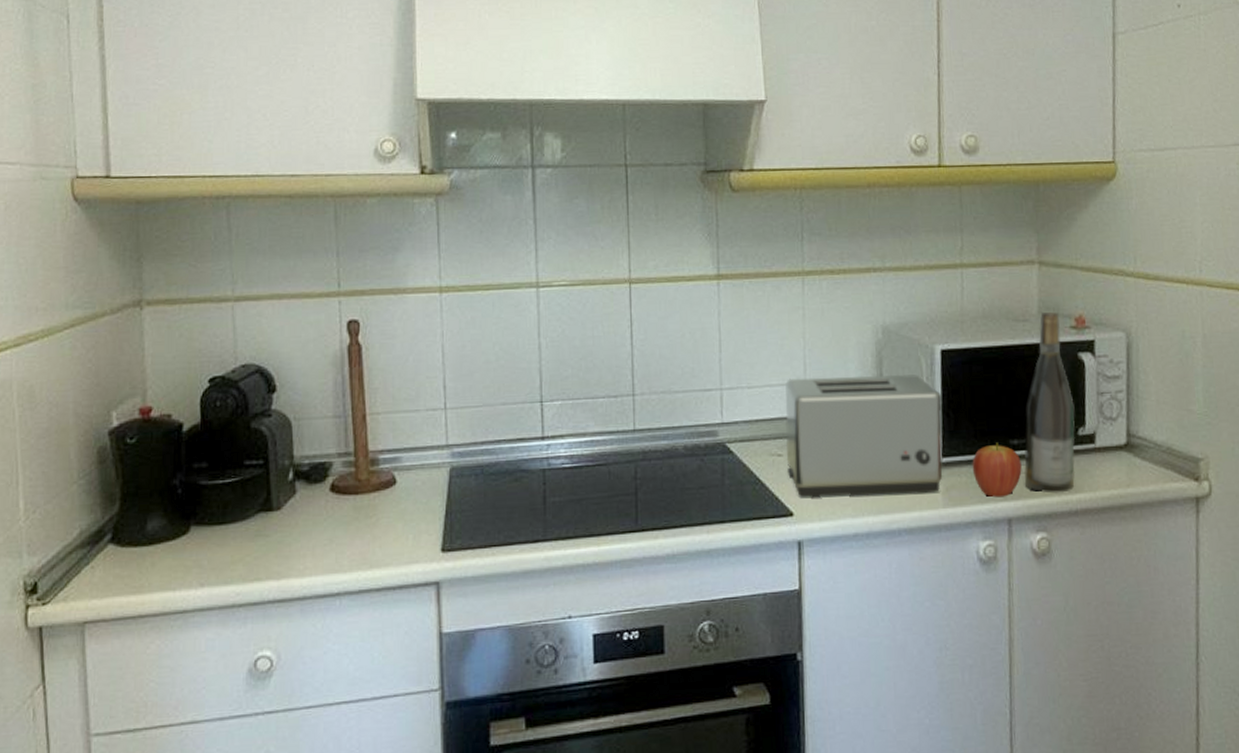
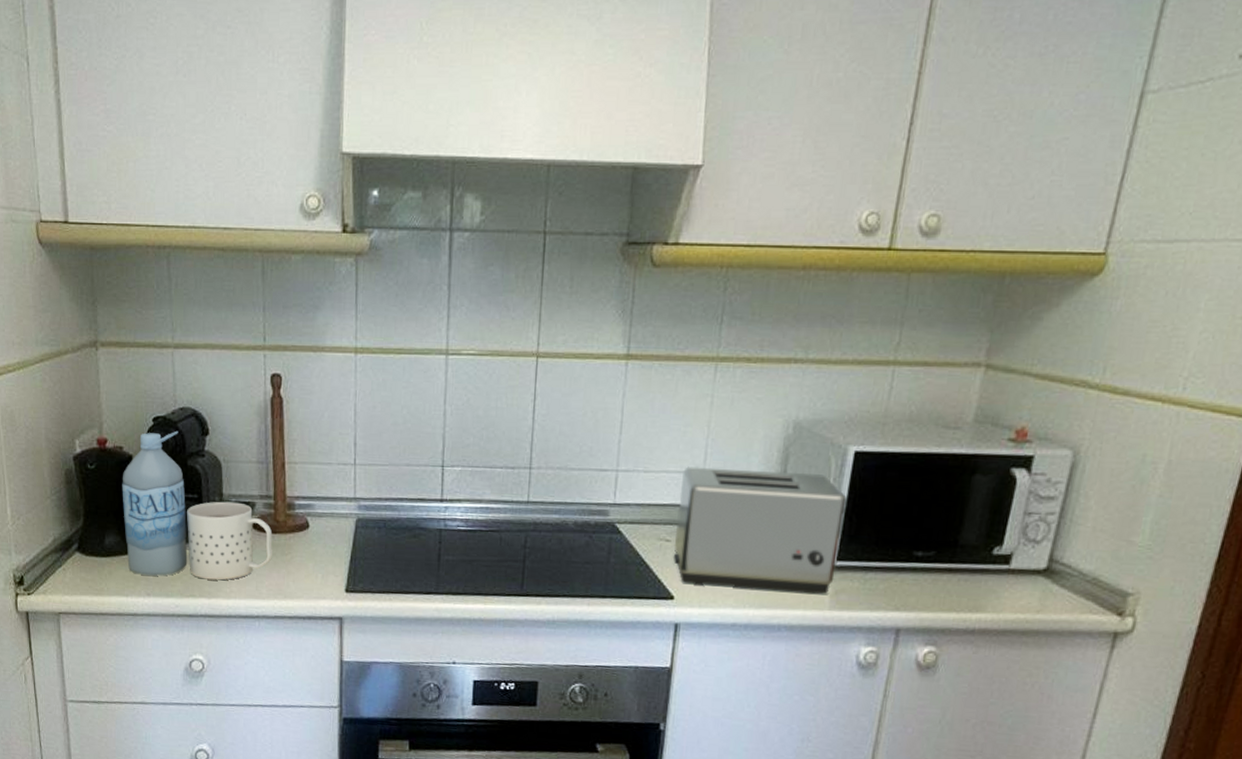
water bottle: none [169,390,251,562] -> present [122,430,188,576]
mug: none [250,464,354,558] -> present [187,501,273,581]
fruit: present [972,442,1022,498] -> none [866,552,922,607]
wine bottle: present [1024,311,1075,494] -> none [921,420,999,611]

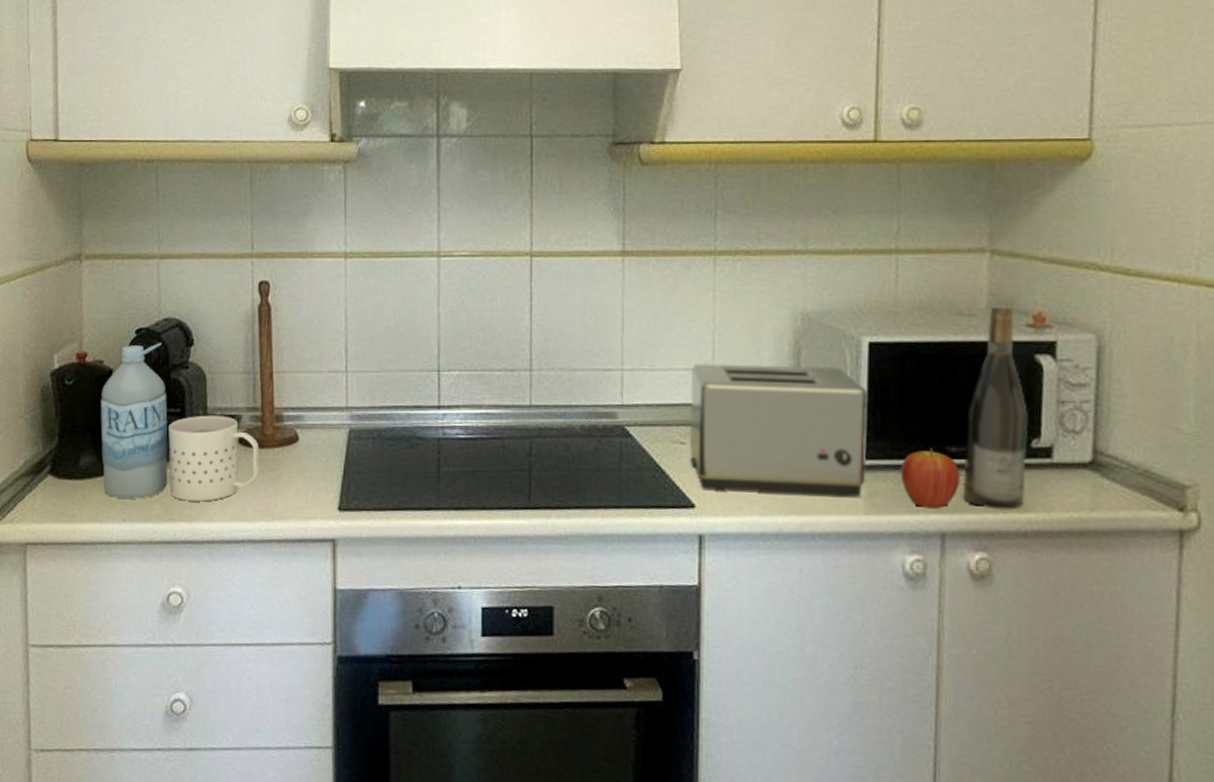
fruit: none [866,552,922,607] -> present [900,448,960,509]
wine bottle: none [921,420,999,611] -> present [962,306,1028,511]

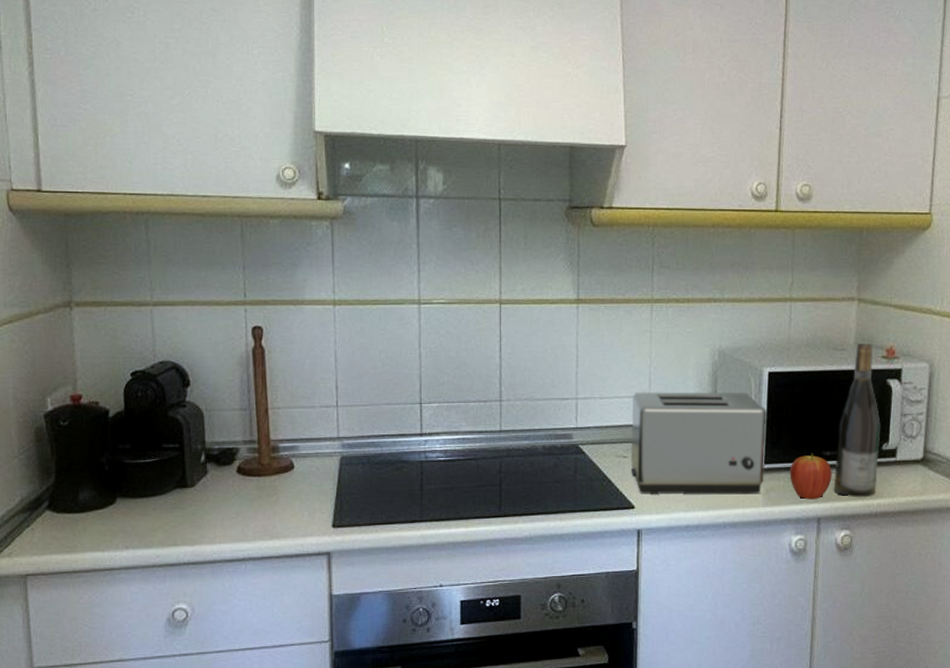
water bottle: present [100,342,168,499] -> none [98,383,169,528]
mug: present [168,415,260,502] -> none [168,449,258,527]

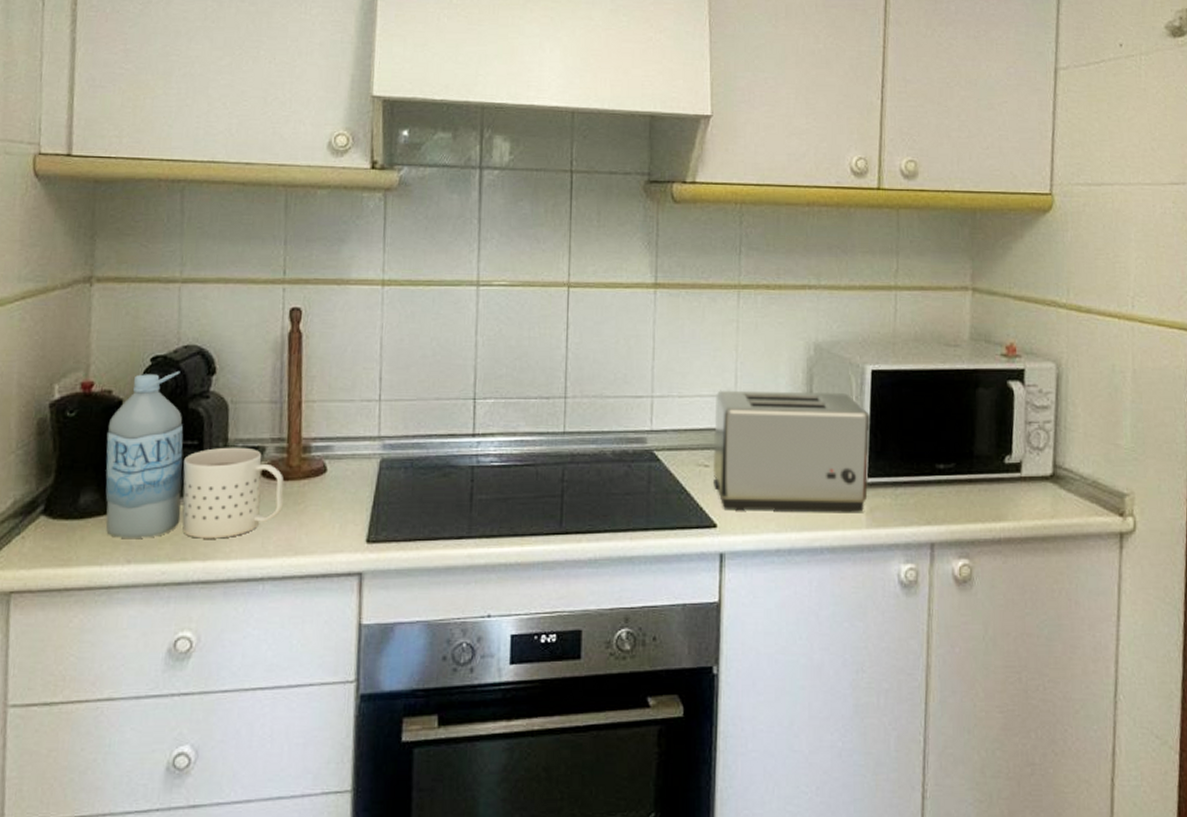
water bottle: none [98,383,169,528] -> present [105,370,184,538]
mug: none [168,449,258,527] -> present [182,447,284,539]
fruit: present [790,453,832,500] -> none [897,466,947,521]
wine bottle: present [833,342,881,498] -> none [948,338,1002,520]

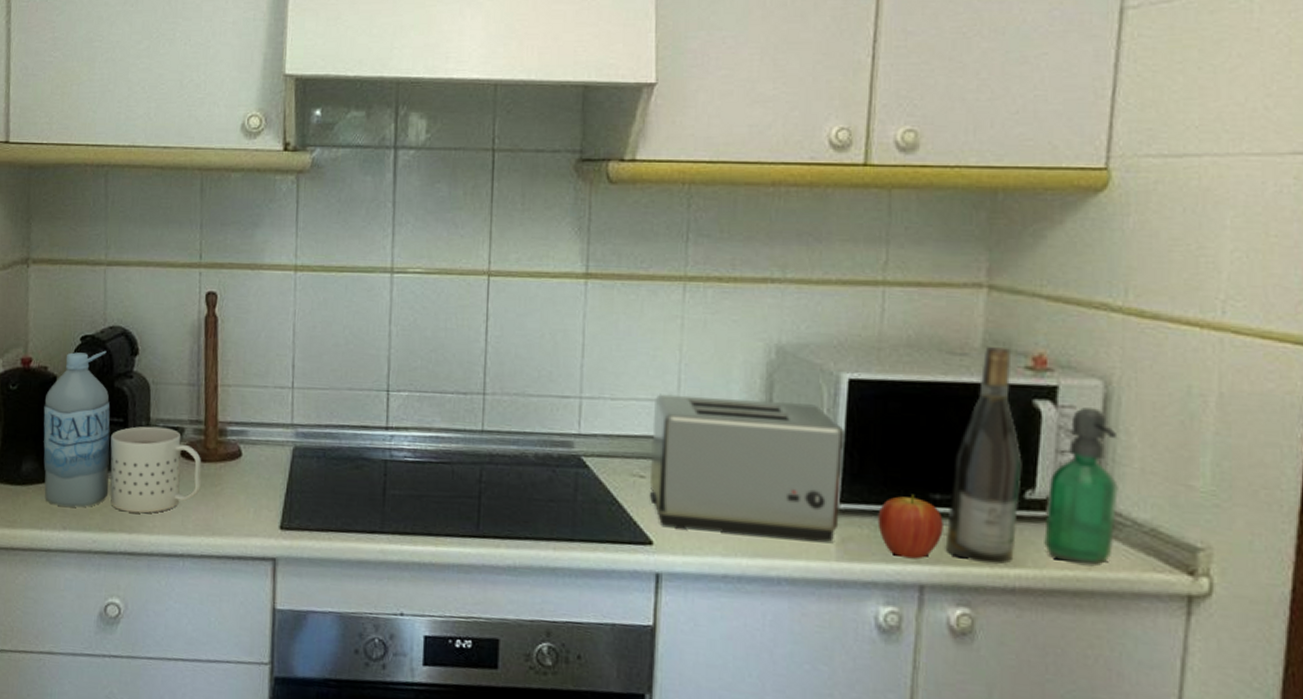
fruit: none [897,466,947,521] -> present [877,494,943,560]
wine bottle: none [948,338,1002,520] -> present [945,345,1022,565]
soap dispenser: none [1020,386,1070,516] -> present [1044,407,1118,567]

